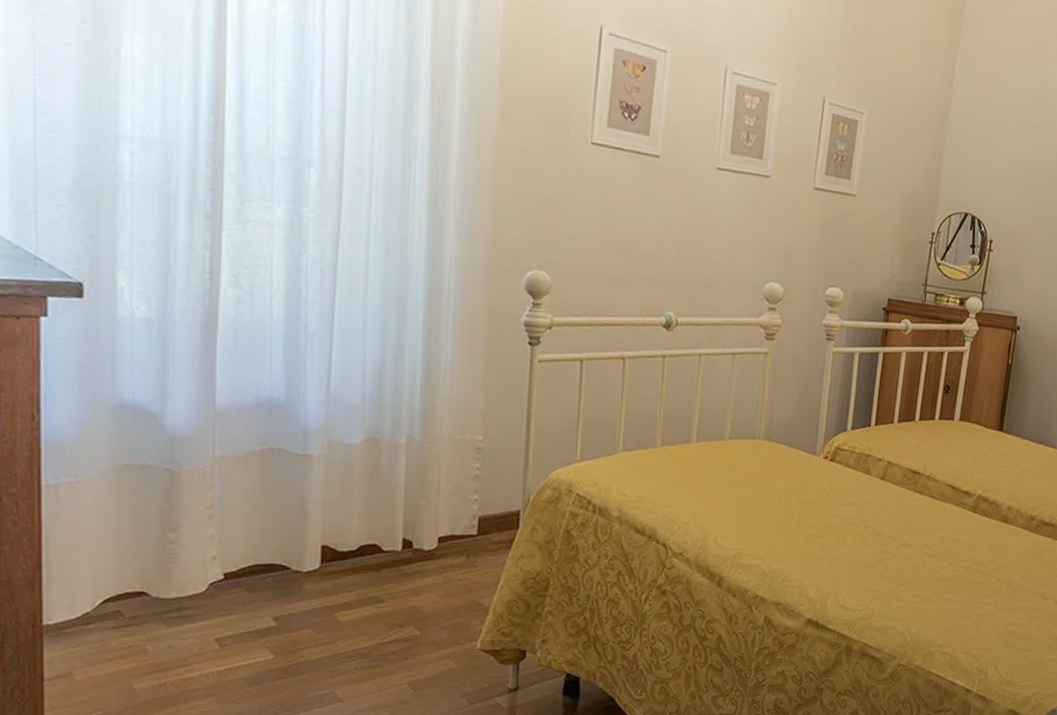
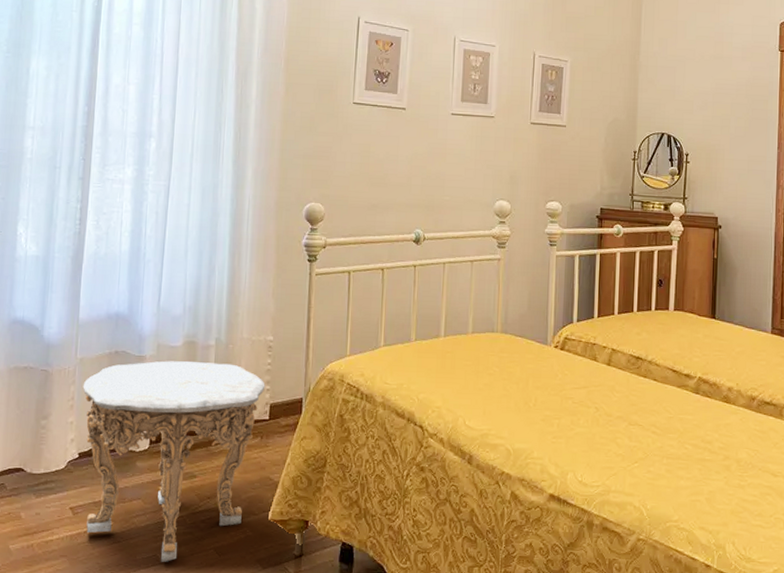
side table: none [225,462,473,700] -> present [83,361,265,562]

